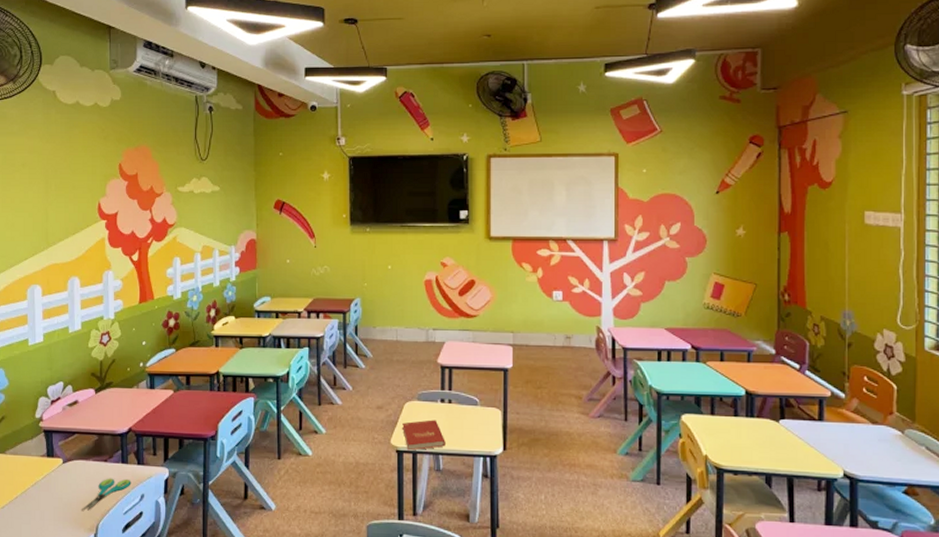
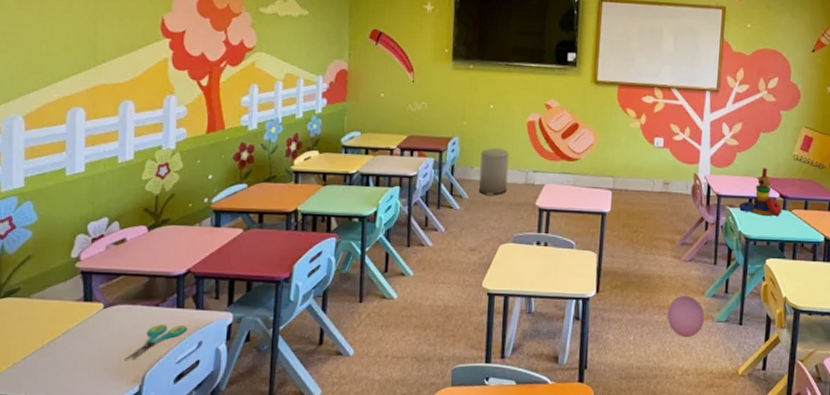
pedal bin: none [381,308,409,354] -> present [479,148,509,195]
book: present [402,419,445,451] -> none [495,262,539,293]
ball: none [578,453,618,498] -> present [667,295,705,338]
stacking toy: none [647,318,696,369] -> present [738,168,783,216]

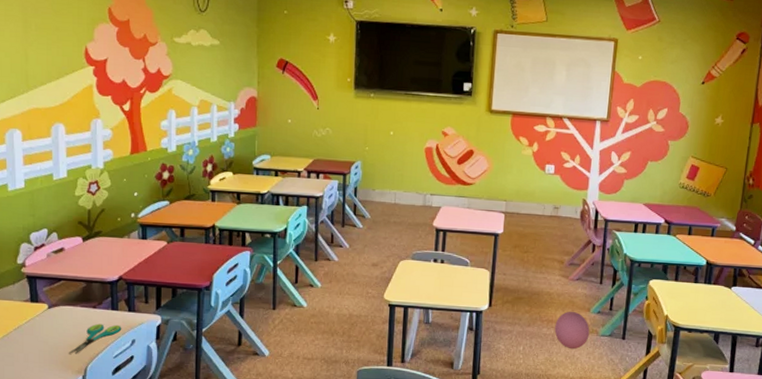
pedal bin: present [479,148,509,195] -> none [380,172,408,216]
stacking toy: present [738,168,783,216] -> none [625,195,667,240]

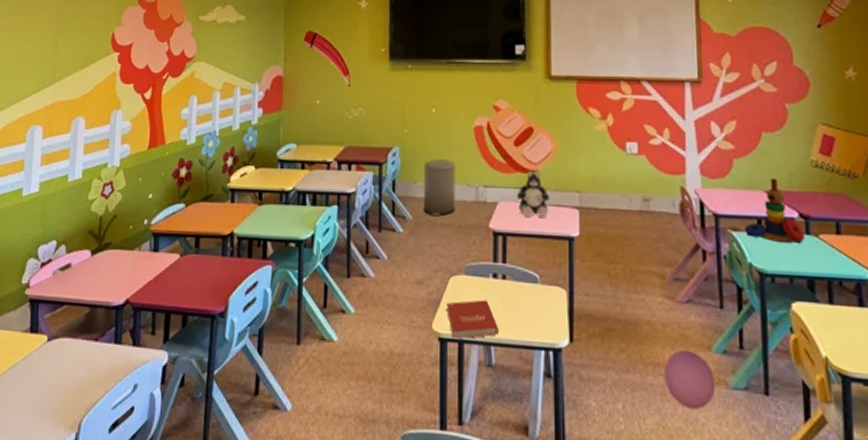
scissors: present [68,323,122,354] -> none [63,361,124,403]
pedal bin: none [380,172,408,216] -> present [423,159,456,216]
book: none [395,277,436,305] -> present [446,299,499,339]
plush toy: none [457,183,482,219] -> present [517,170,549,217]
stacking toy: none [625,195,667,240] -> present [744,178,806,243]

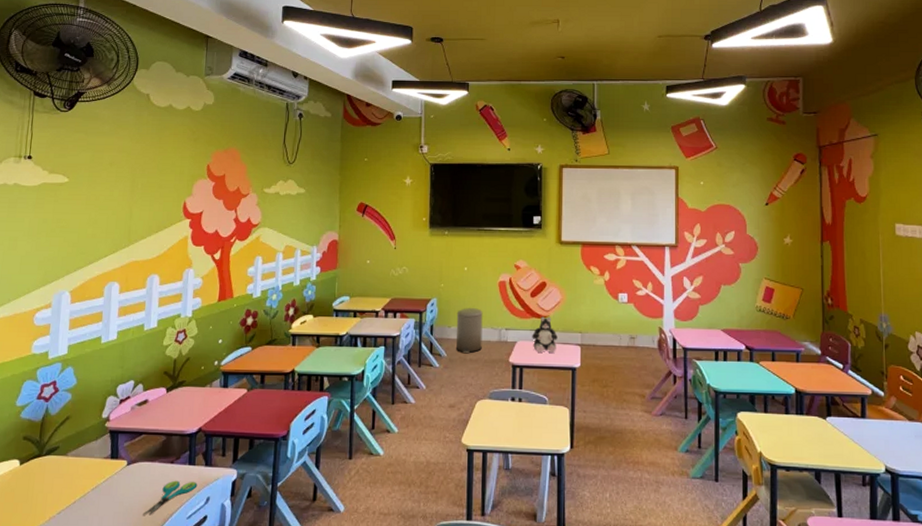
scissors: none [63,361,124,403] -> present [142,480,198,515]
book: present [446,299,499,339] -> none [473,418,515,450]
ball: present [664,349,716,410] -> none [642,450,679,495]
stacking toy: present [744,178,806,243] -> none [705,320,750,368]

